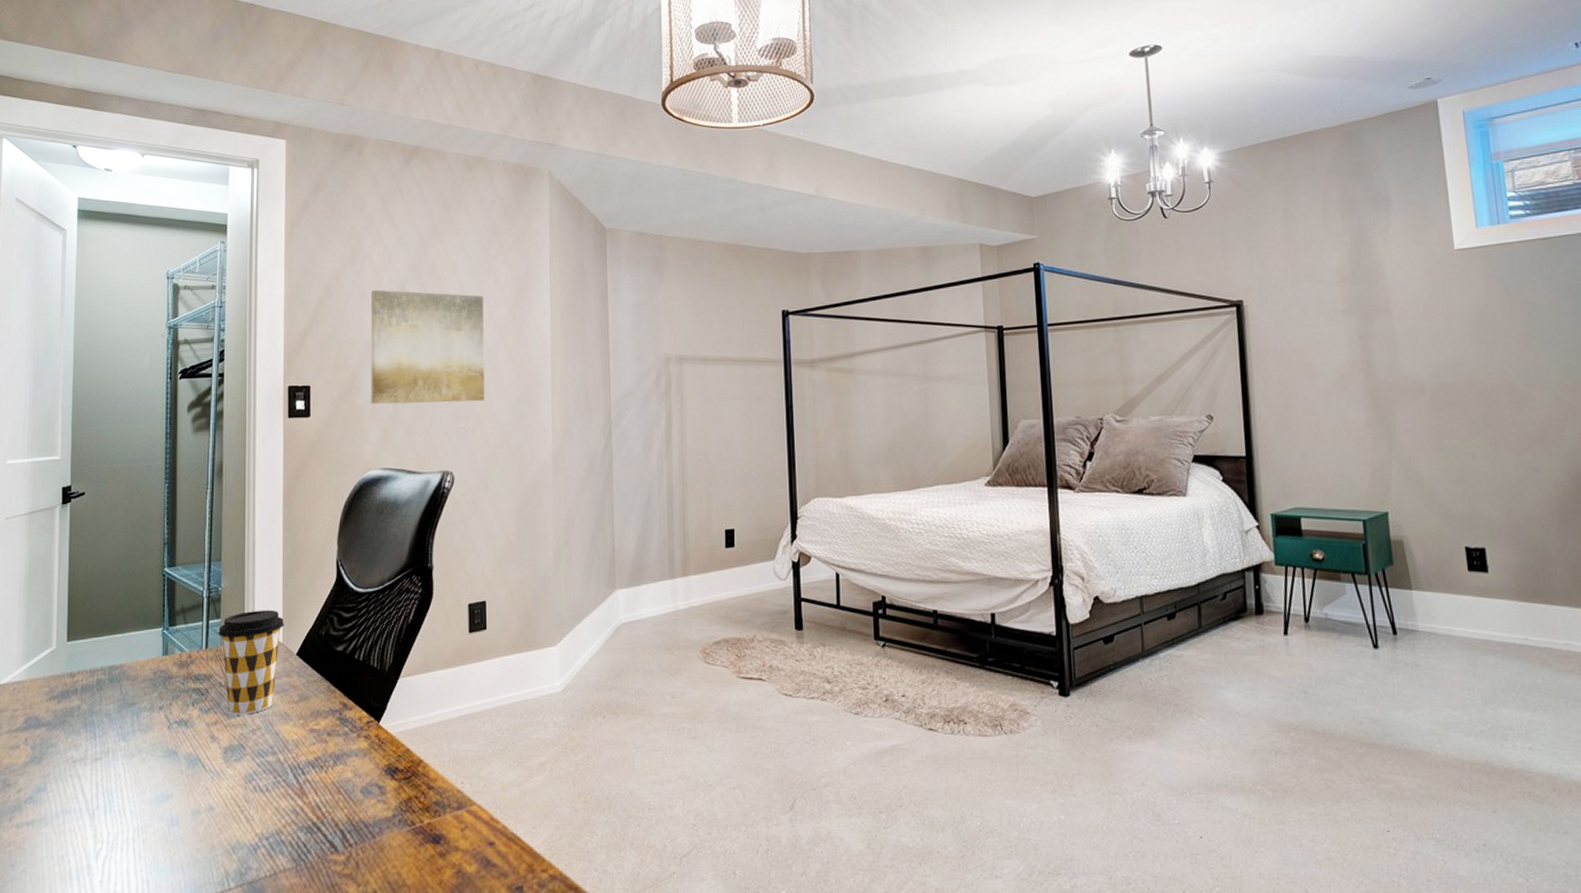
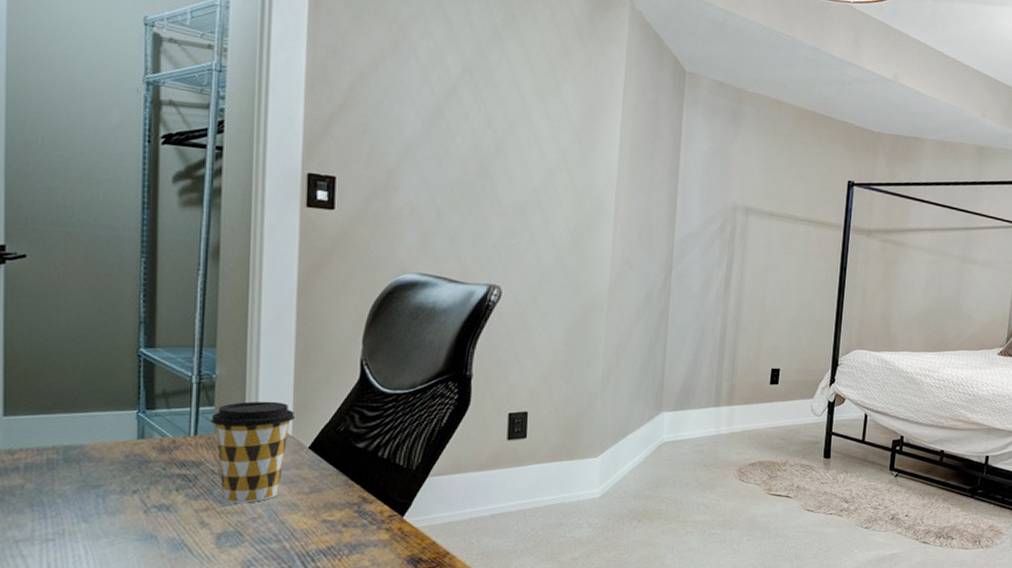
wall art: present [370,289,485,404] -> none [409,86,548,222]

